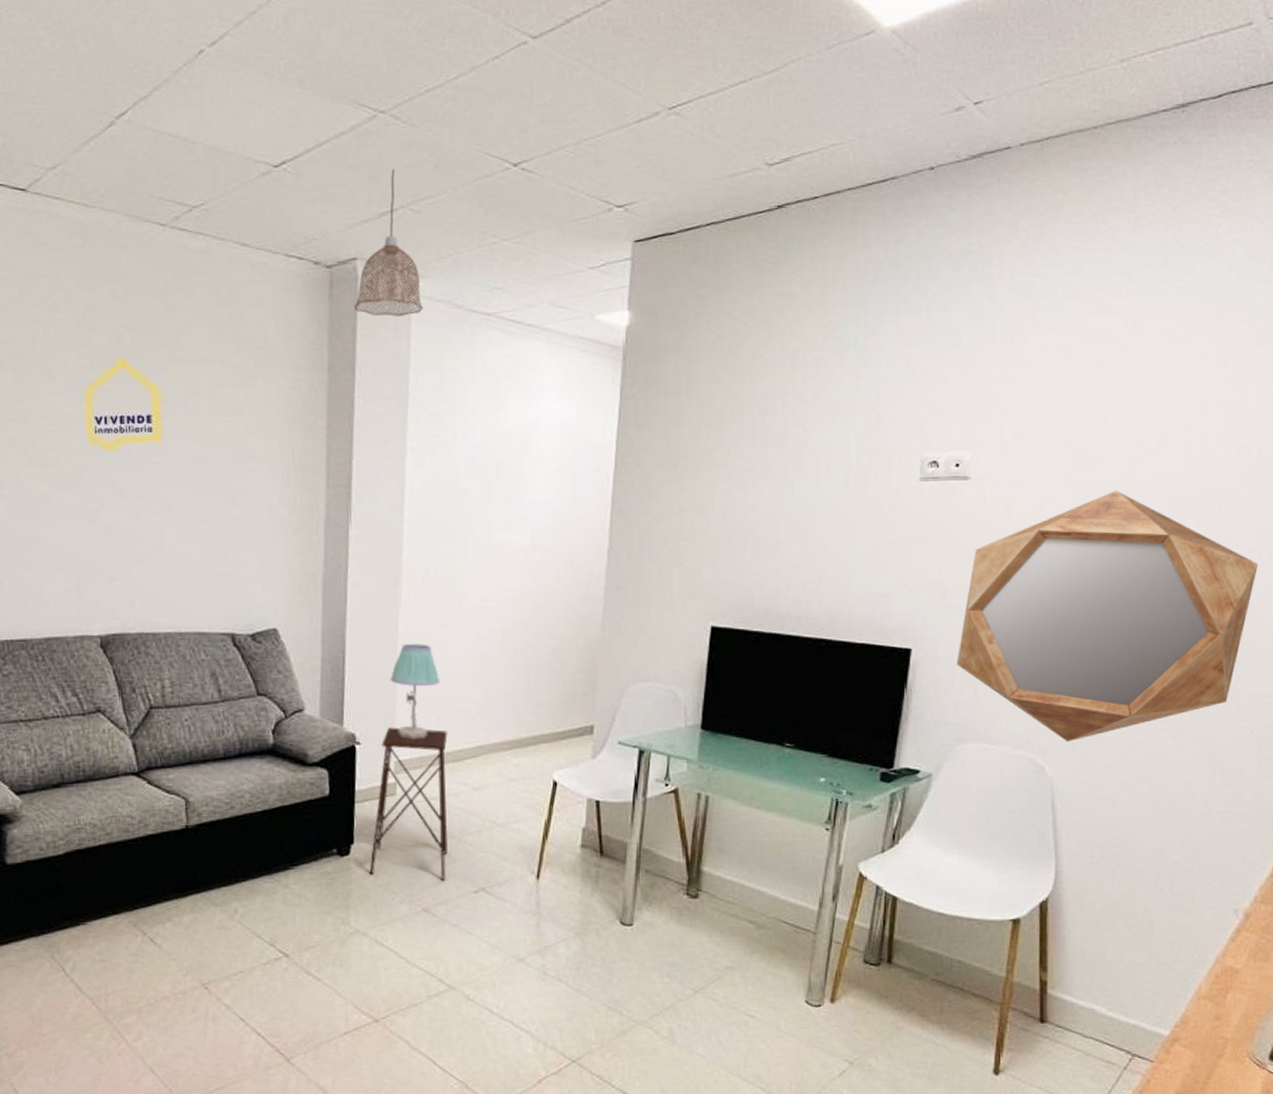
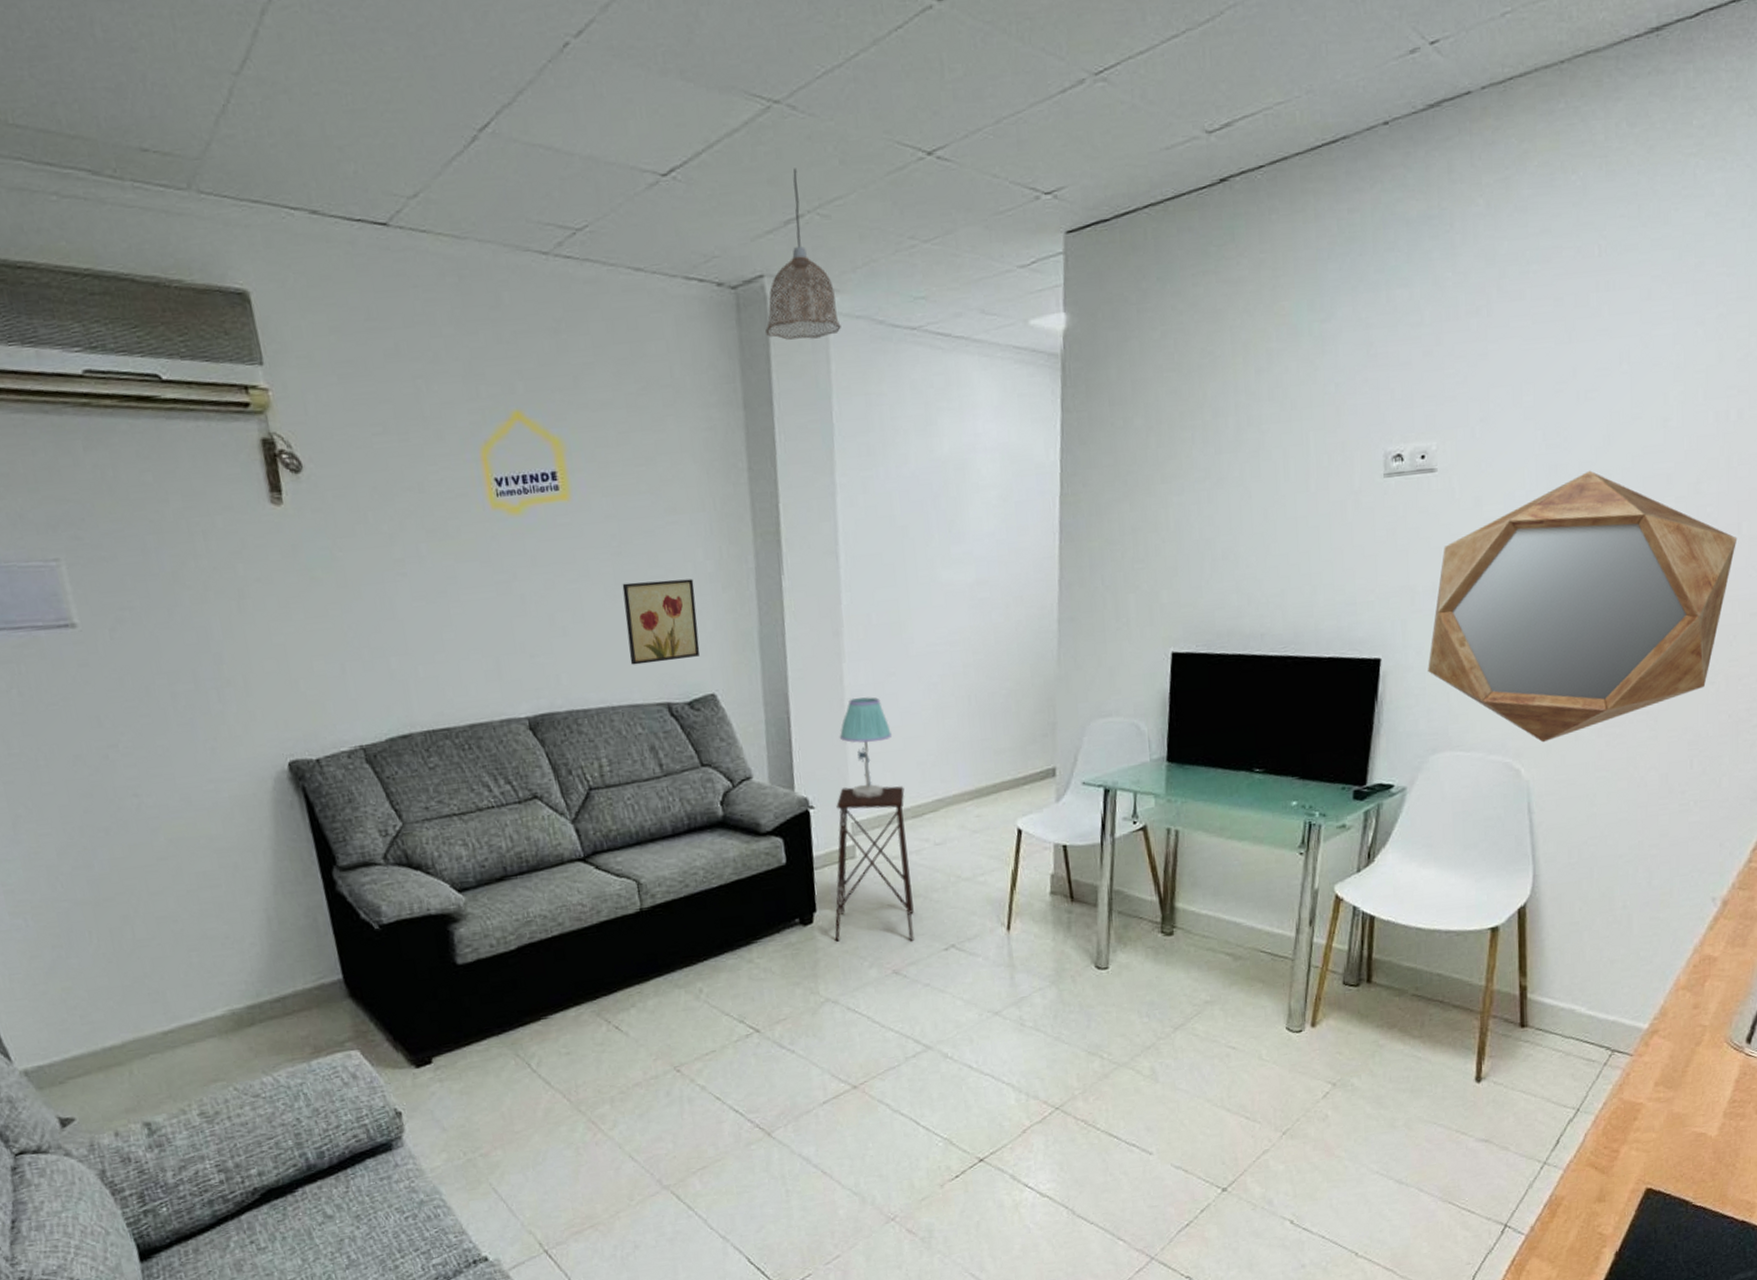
wall art: none [200,520,267,596] -> present [622,578,700,665]

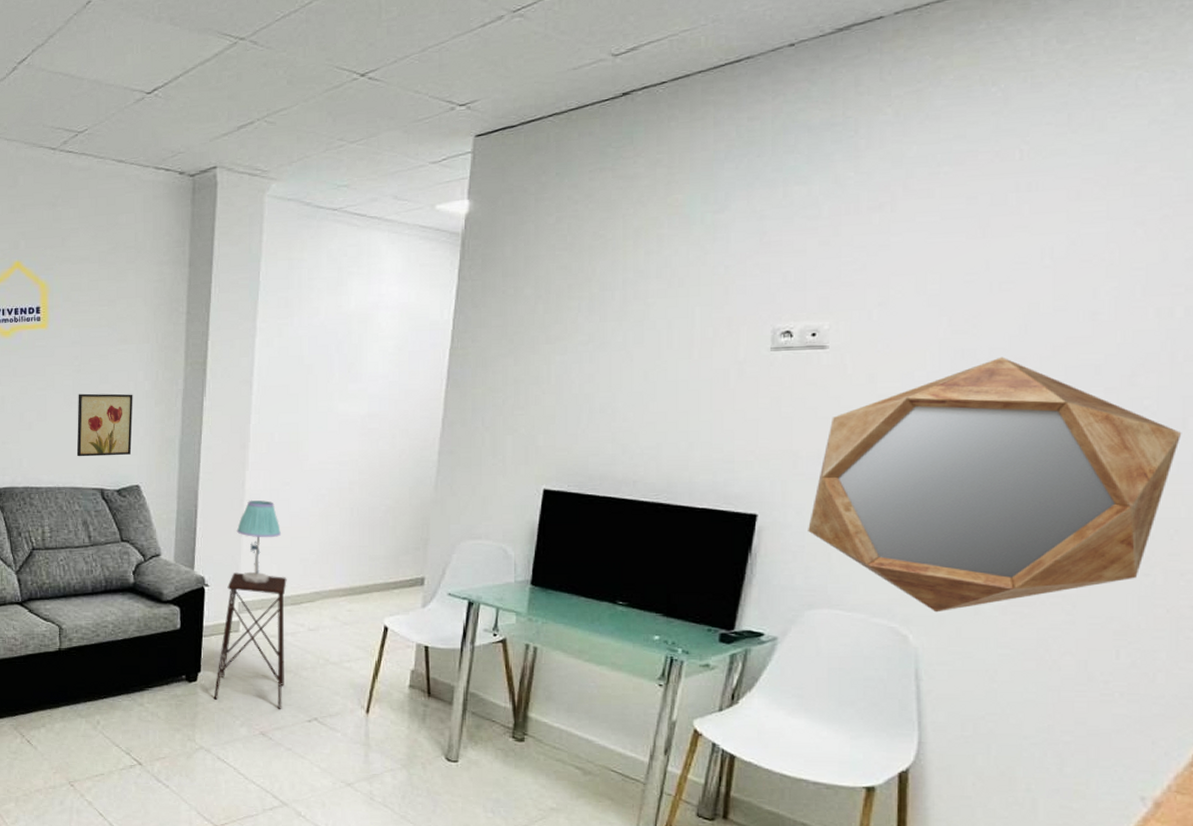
pendant lamp: present [765,168,841,340] -> none [213,87,275,216]

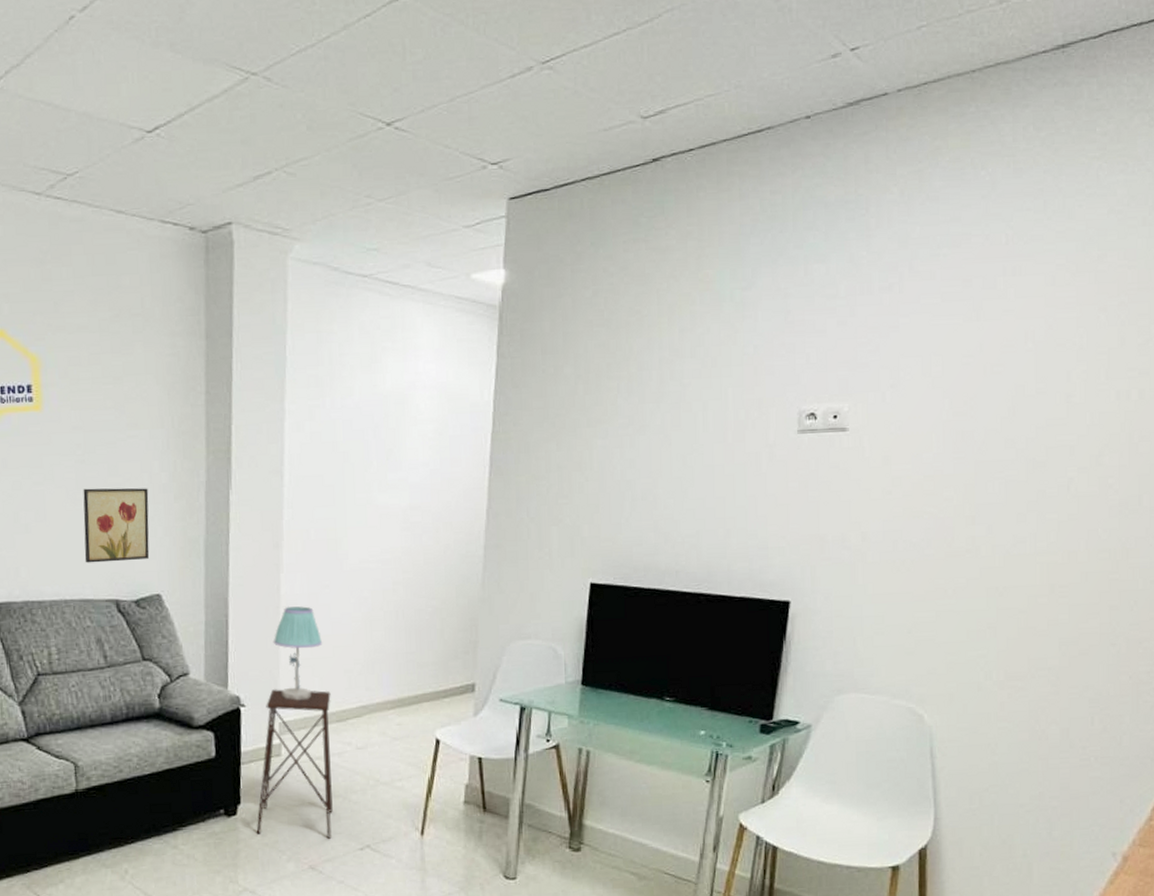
home mirror: present [808,356,1182,613] -> none [835,438,1138,691]

